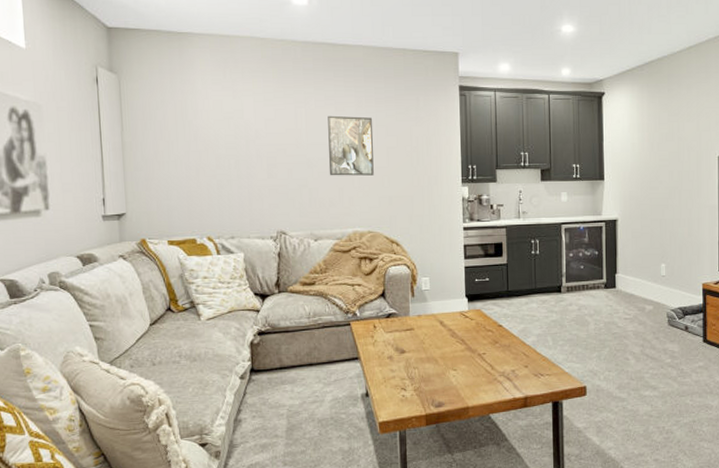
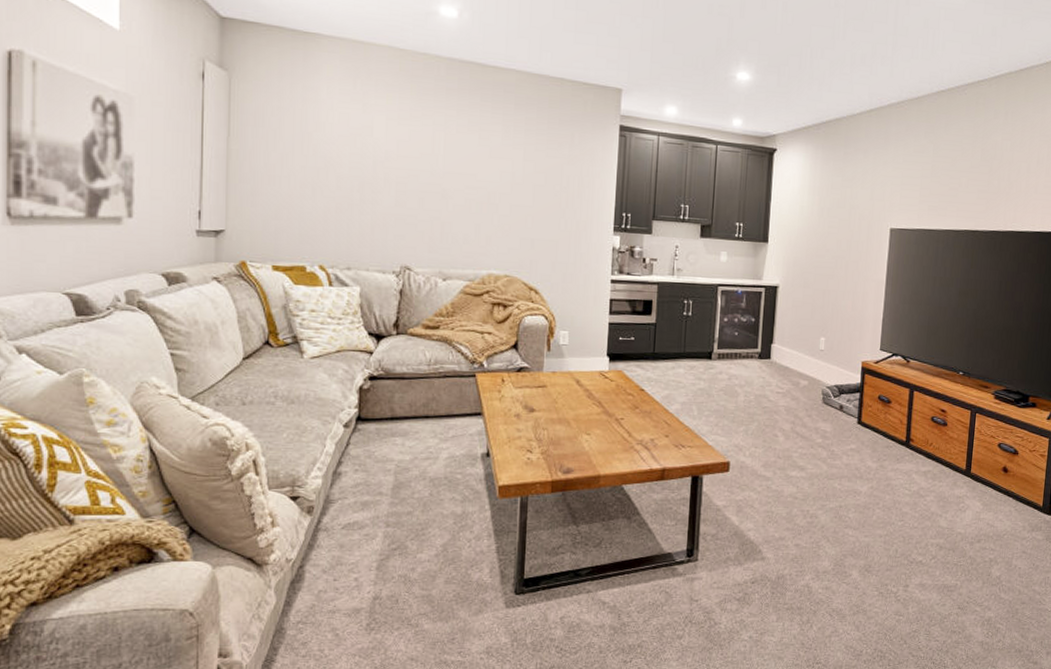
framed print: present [328,115,374,176] -> none [466,143,521,214]

